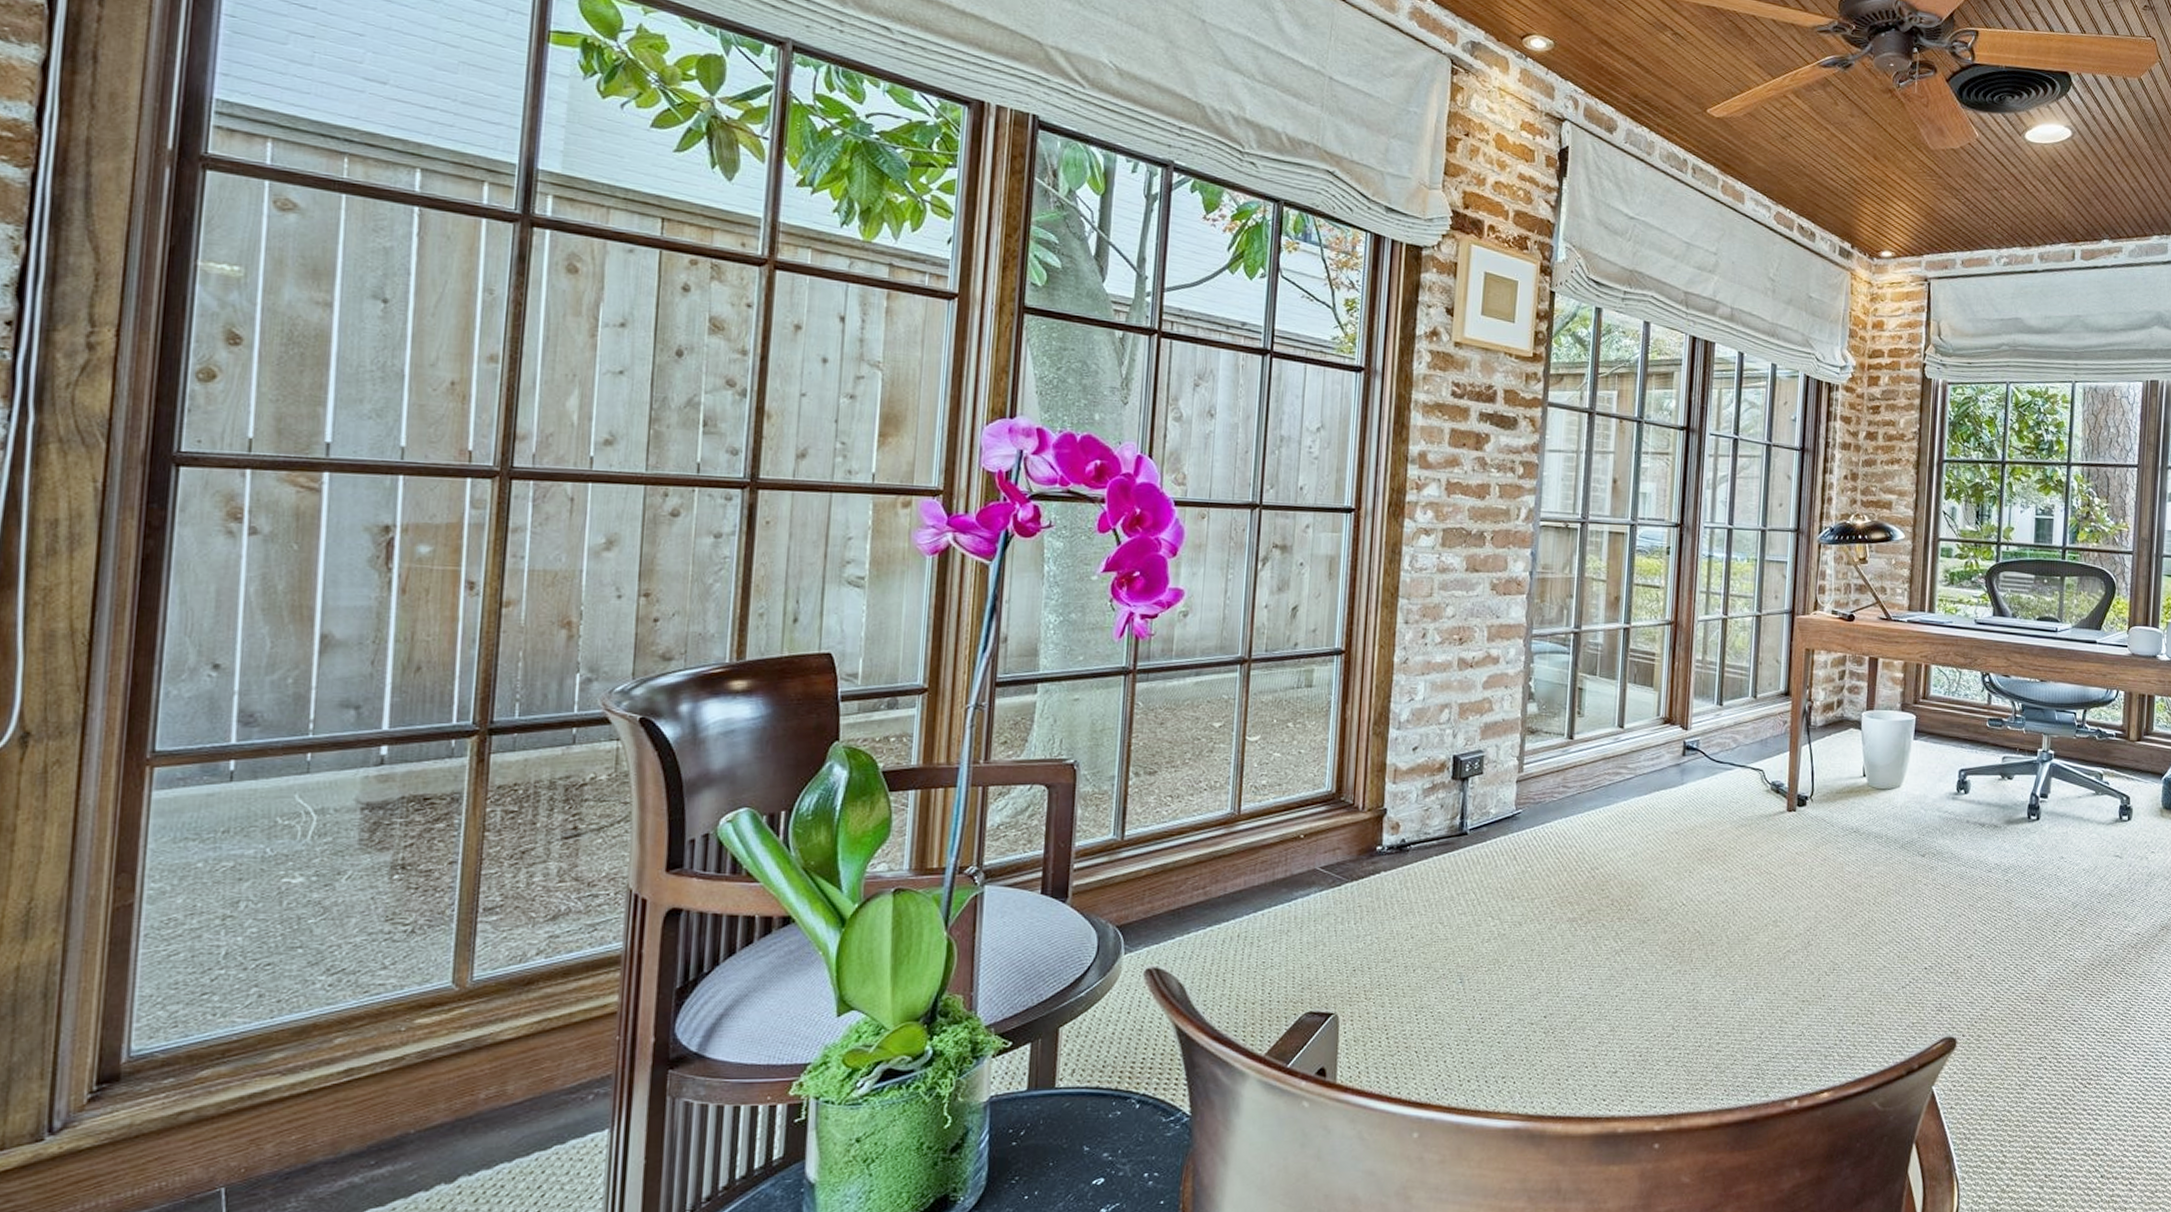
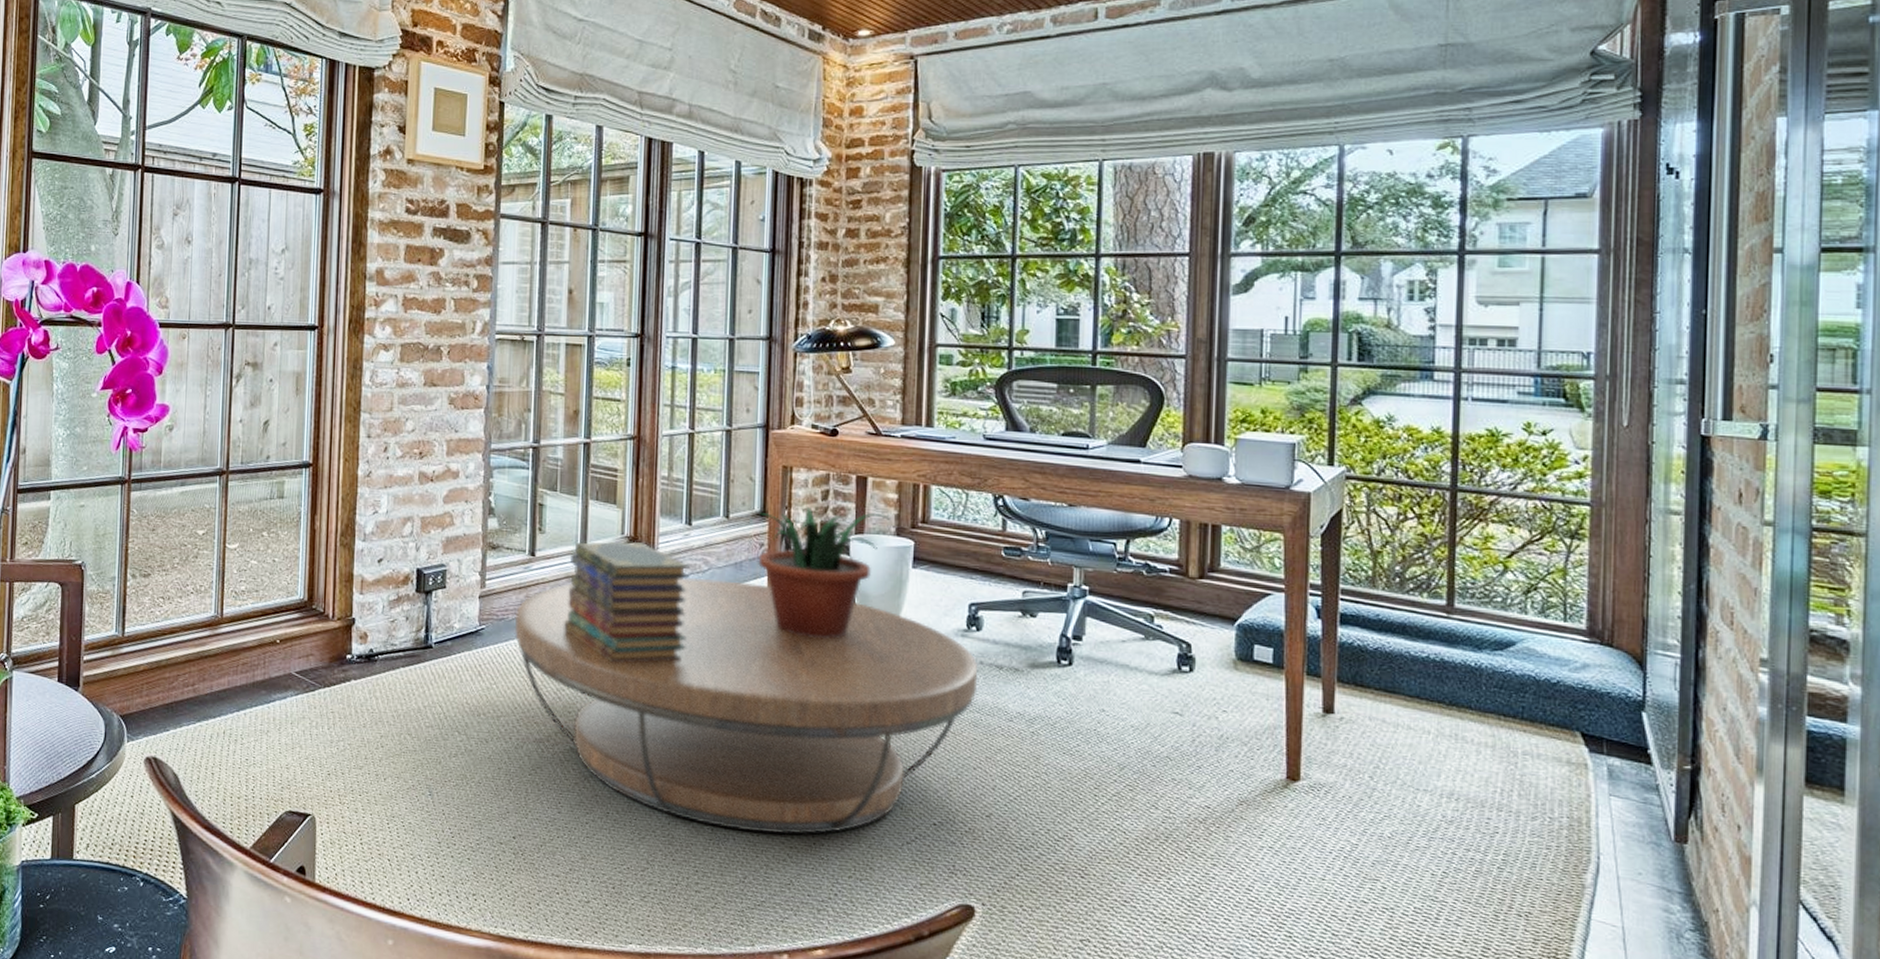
coffee table: none [1550,756,1965,990] -> present [514,578,978,835]
book stack: none [1600,722,1719,840] -> present [564,541,689,664]
potted plant: none [1781,686,1896,807] -> present [758,507,890,639]

